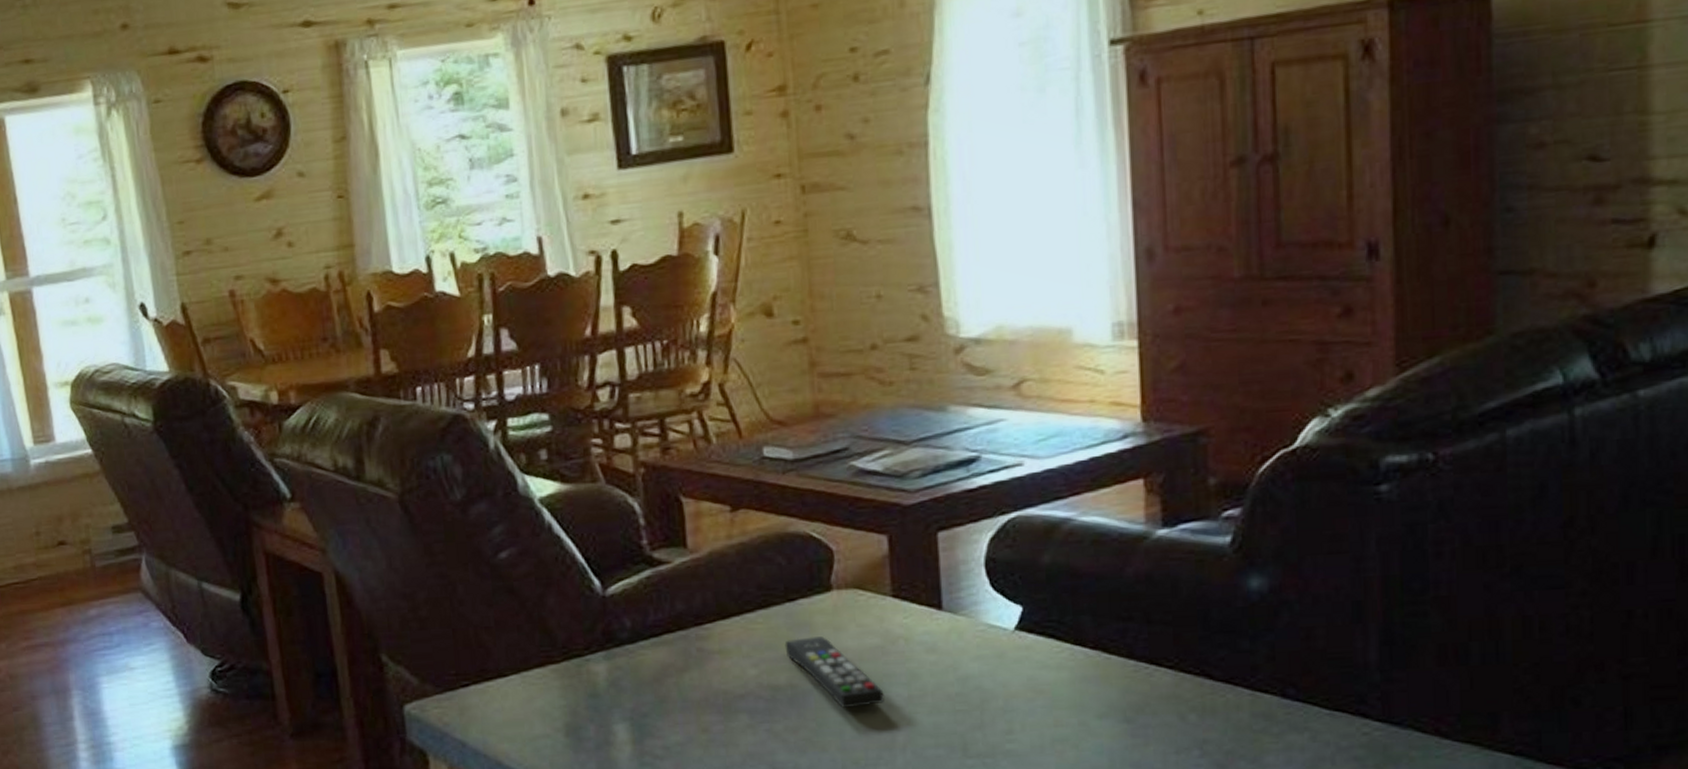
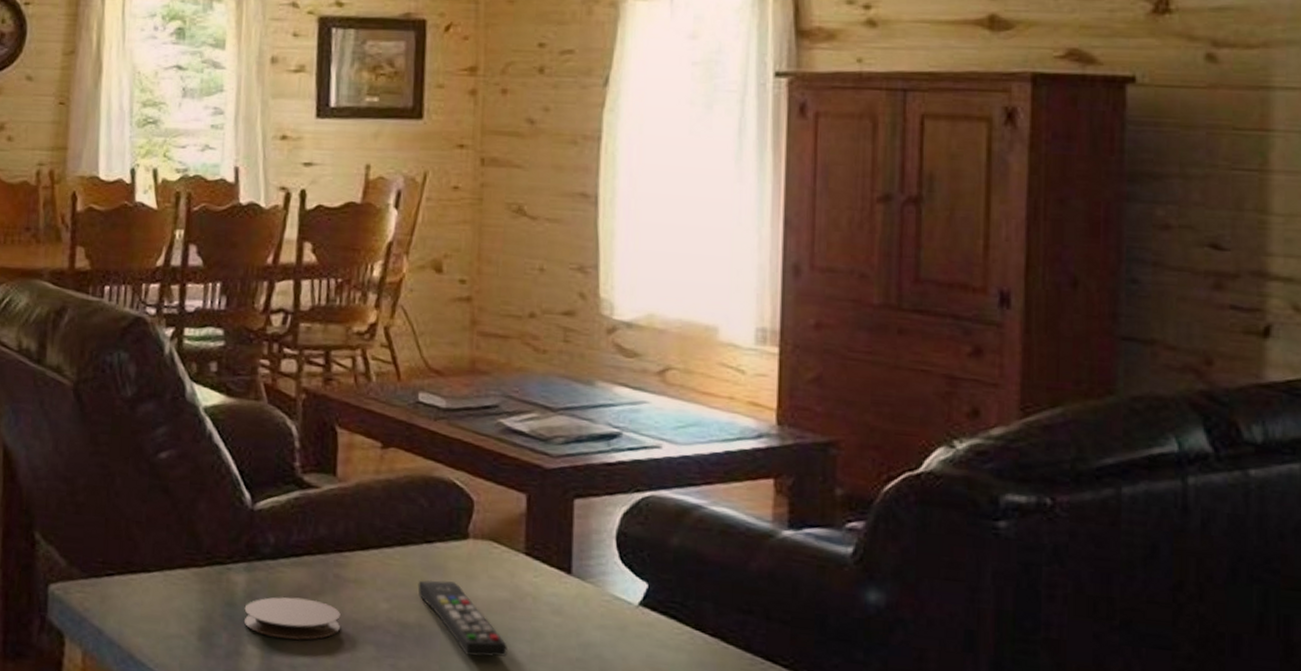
coaster: none [608,677,710,722] -> present [243,597,341,640]

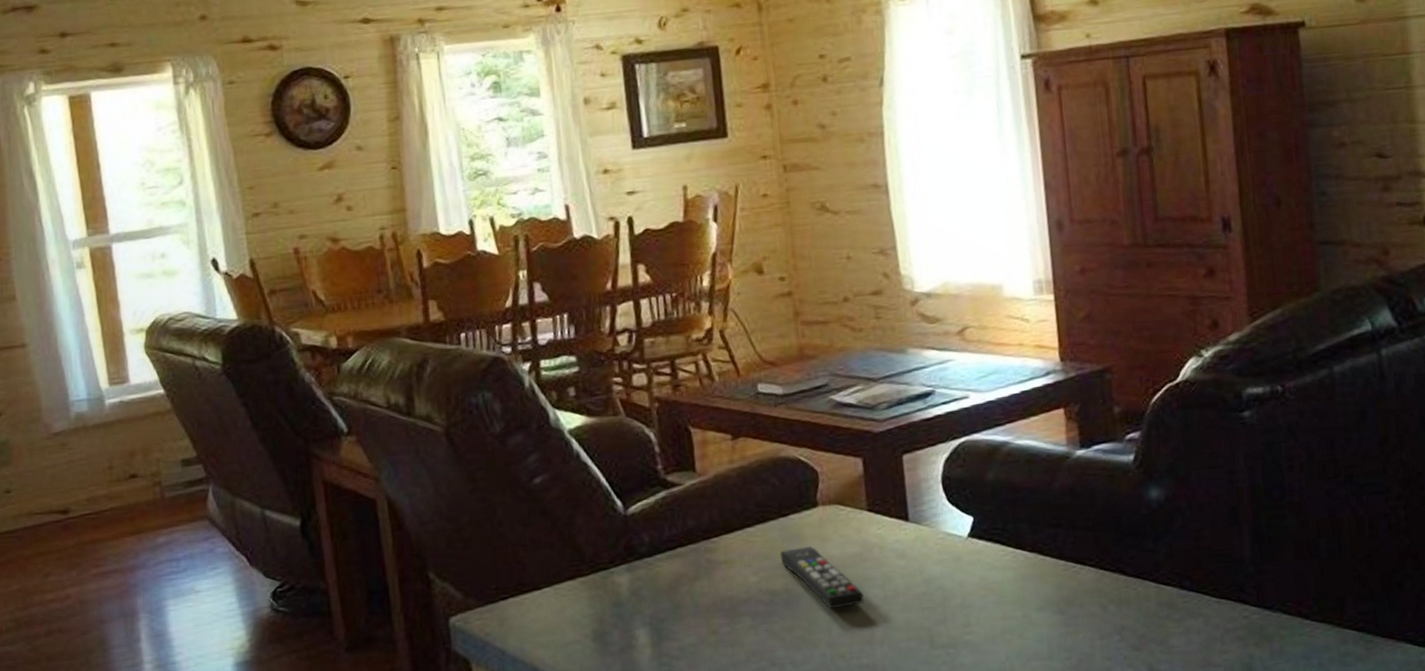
coaster: present [243,597,341,640] -> none [630,586,718,626]

